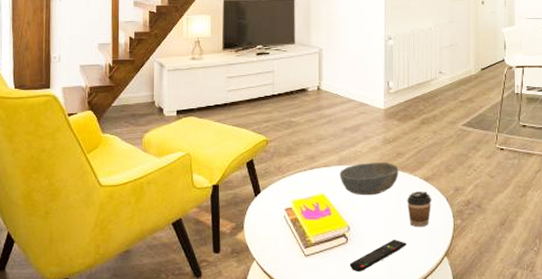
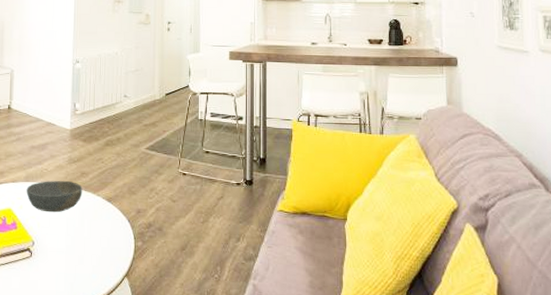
remote control: present [349,239,406,271] -> none [32,256,88,286]
coffee cup: present [406,191,432,227] -> none [89,211,114,246]

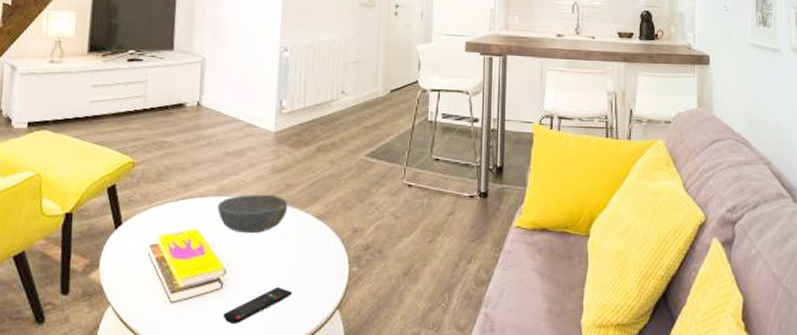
remote control: none [32,256,88,286] -> present [222,286,292,324]

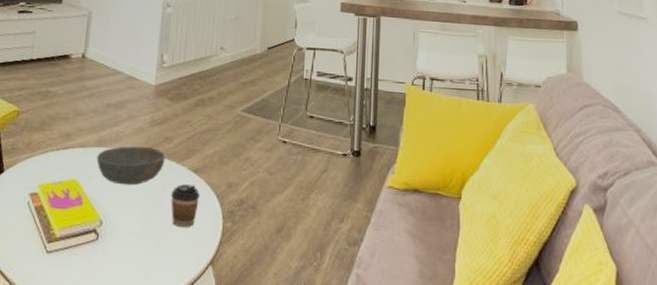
remote control: present [222,286,292,324] -> none [97,239,166,276]
coffee cup: none [294,231,325,273] -> present [170,184,200,227]

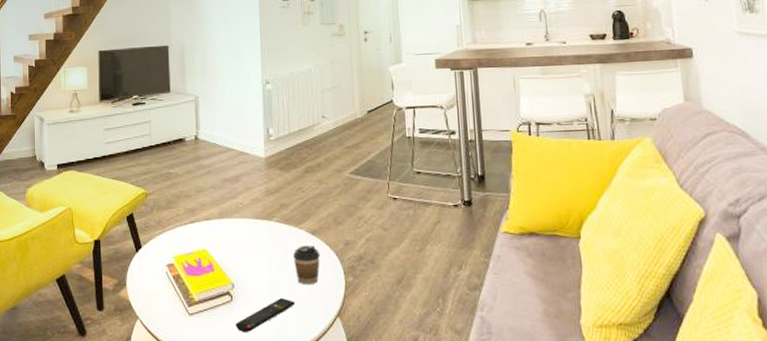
bowl: present [96,146,166,186] -> none [221,214,284,251]
remote control: none [97,239,166,276] -> present [235,297,295,332]

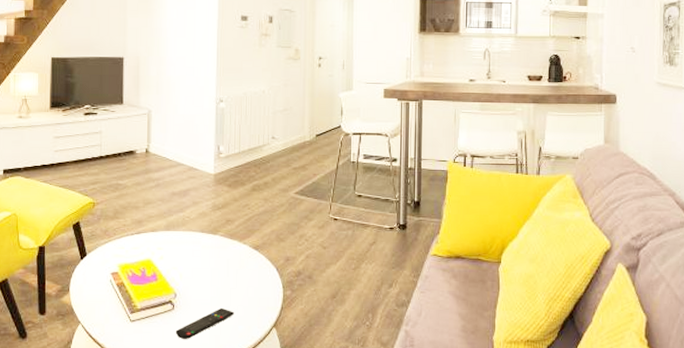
coffee cup: present [292,246,320,284] -> none [235,260,261,296]

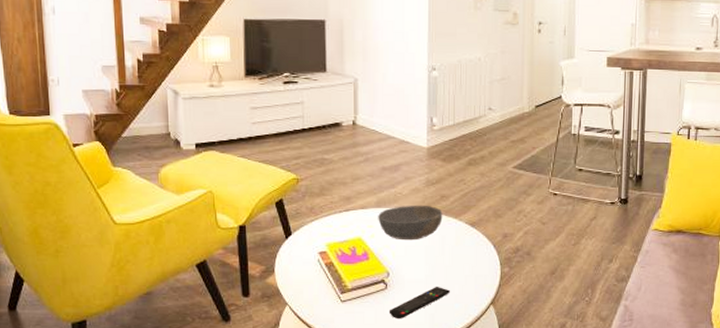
bowl: none [167,228,228,263] -> present [378,205,443,241]

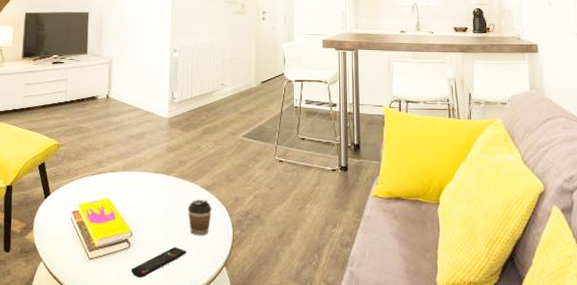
bowl: present [378,205,443,241] -> none [124,169,181,202]
coffee cup: none [450,237,478,274] -> present [187,200,212,235]

